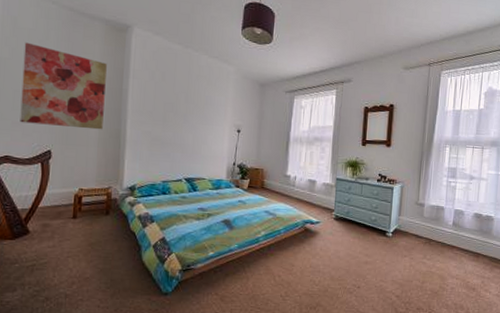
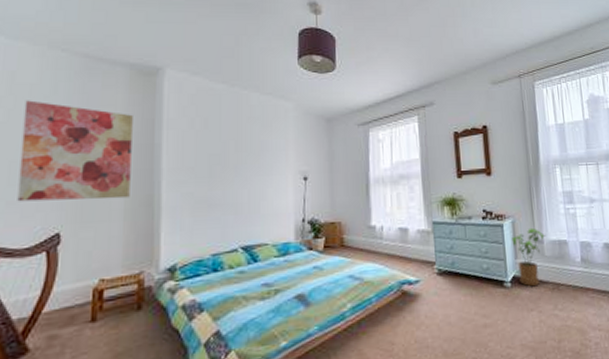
house plant: none [398,193,428,239] -> present [511,227,546,287]

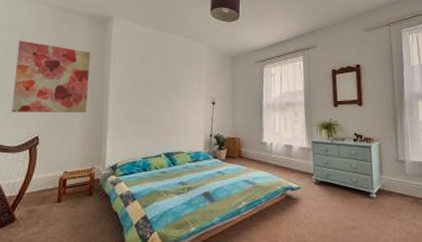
house plant: present [511,227,546,287] -> none [378,150,408,199]

